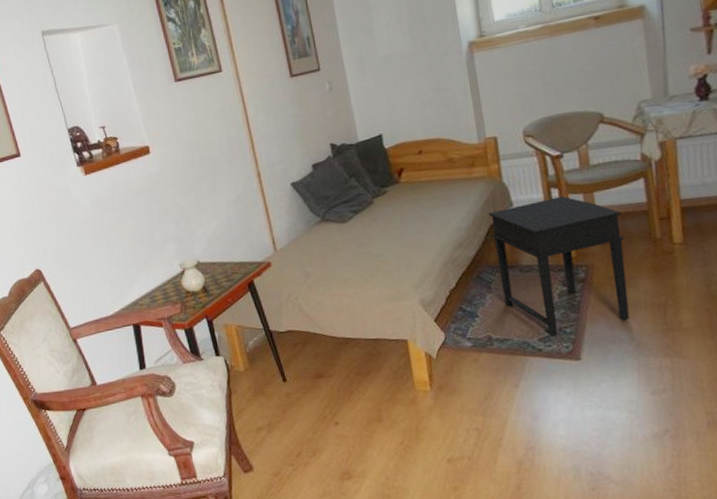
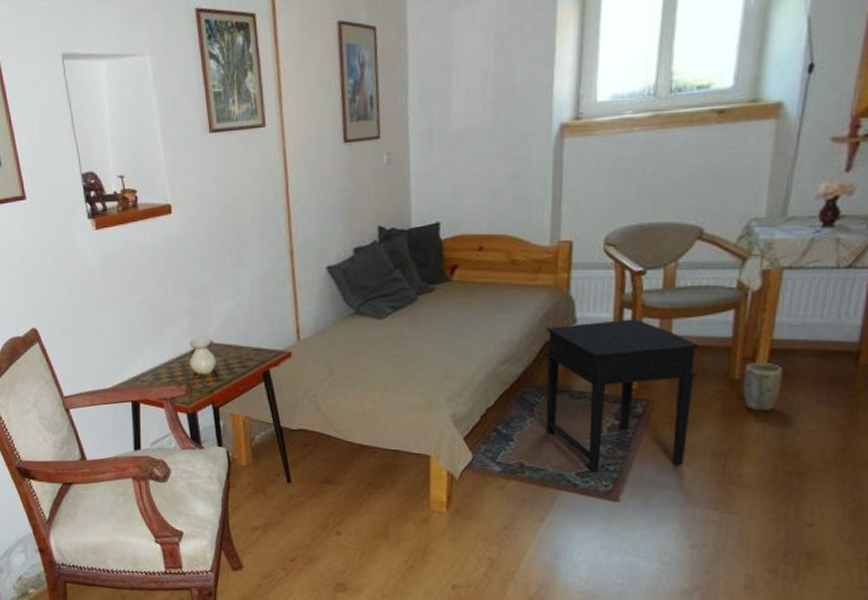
plant pot: none [663,220,698,263] -> present [742,363,783,412]

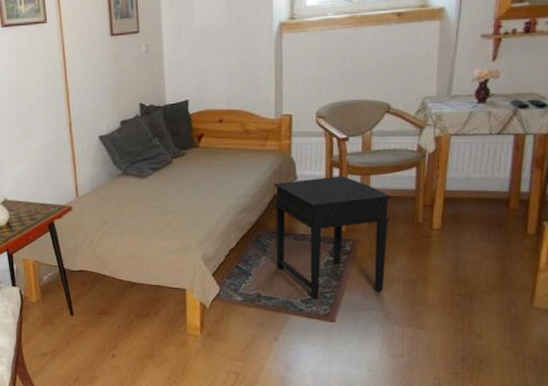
plant pot: present [742,363,783,412] -> none [425,209,454,247]

